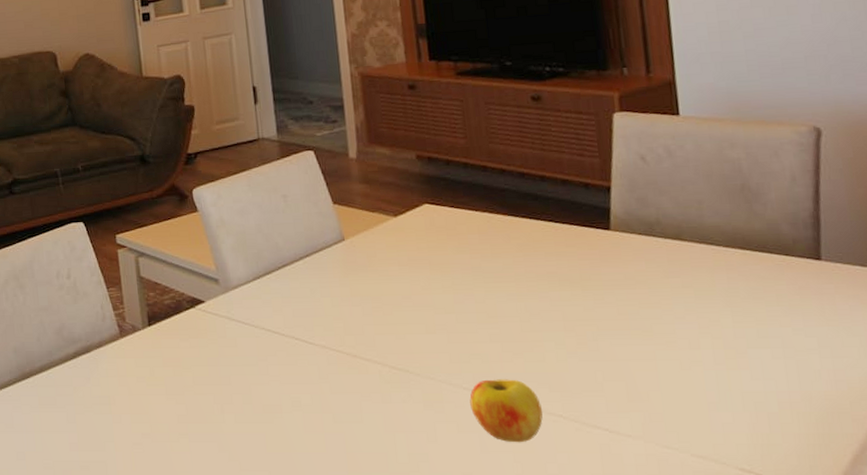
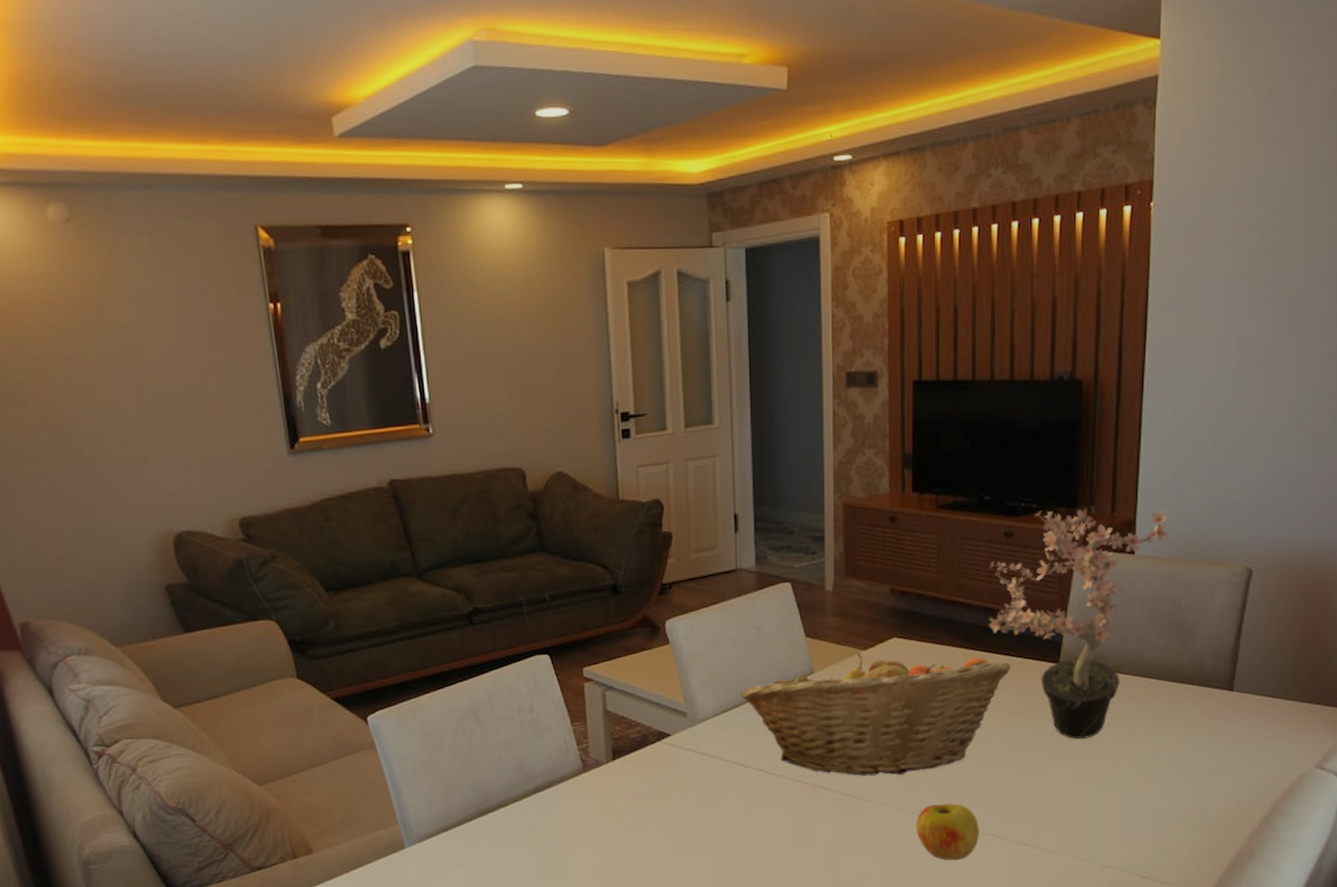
fruit basket: none [270,220,556,347] -> present [739,653,1011,776]
potted plant: none [519,69,715,311] -> present [989,509,1169,739]

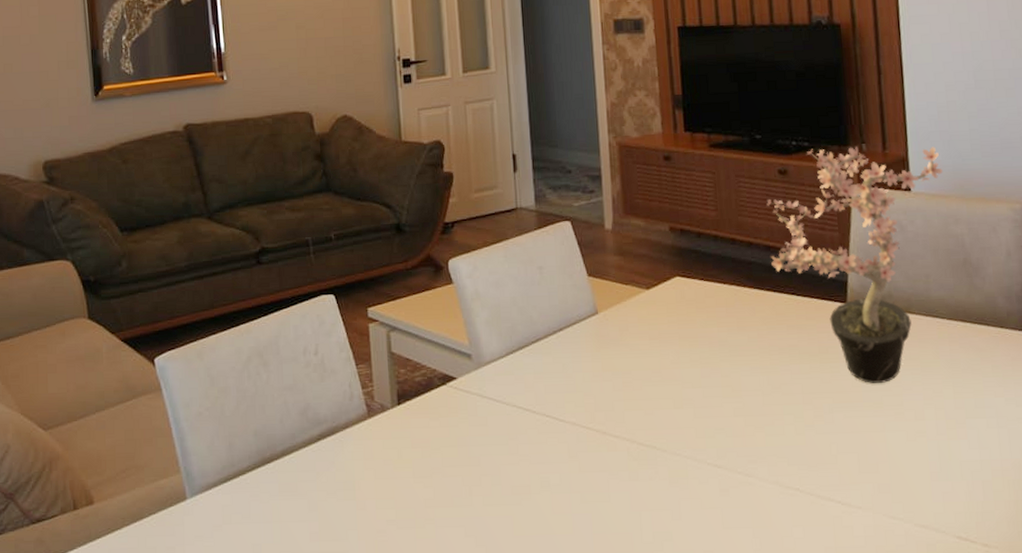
fruit basket: present [739,653,1011,776] -> none [524,292,798,423]
apple: present [916,803,979,861] -> none [713,453,781,518]

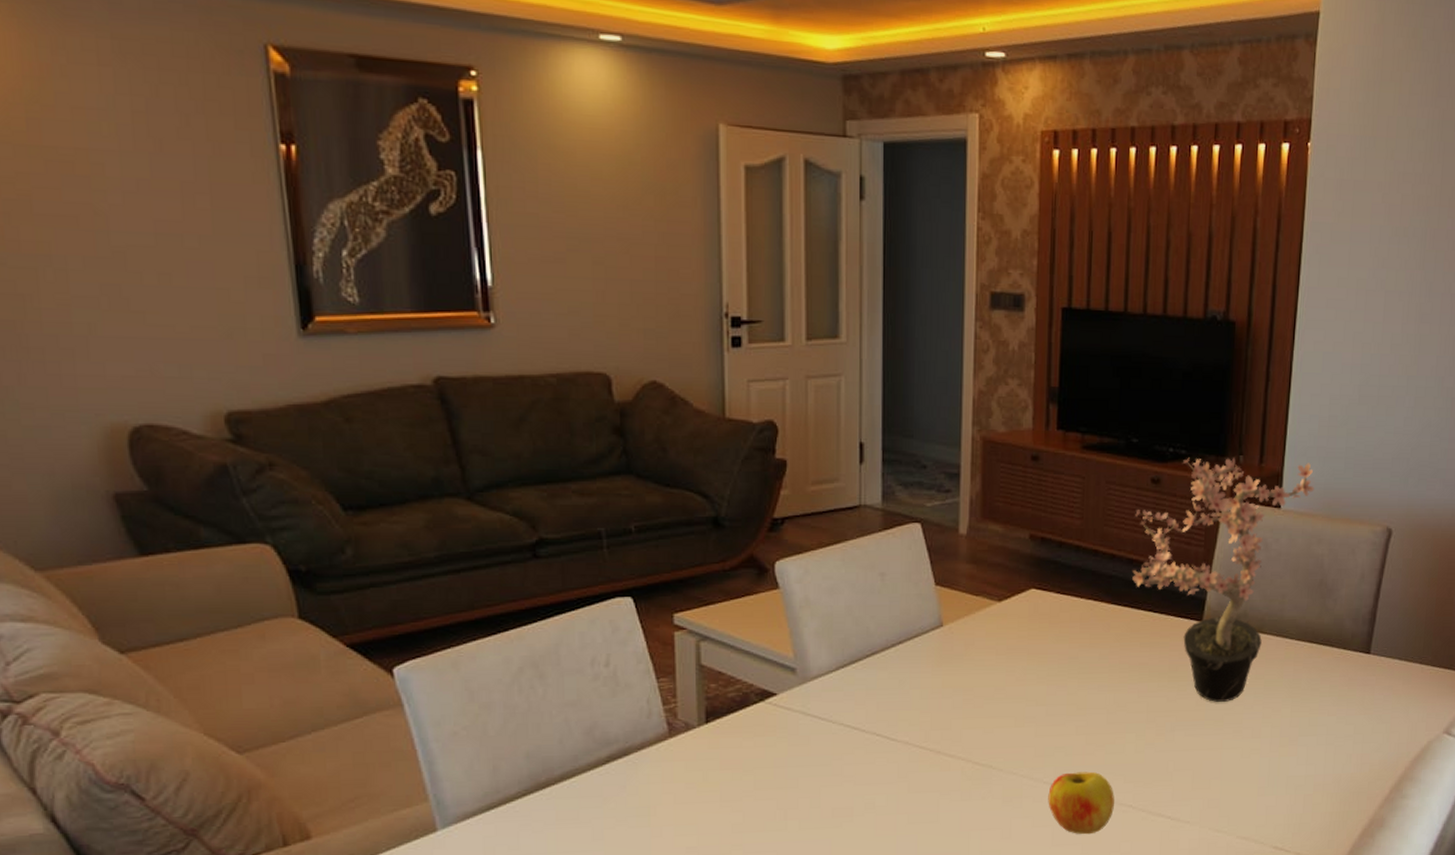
apple: none [713,453,781,518] -> present [1048,771,1114,835]

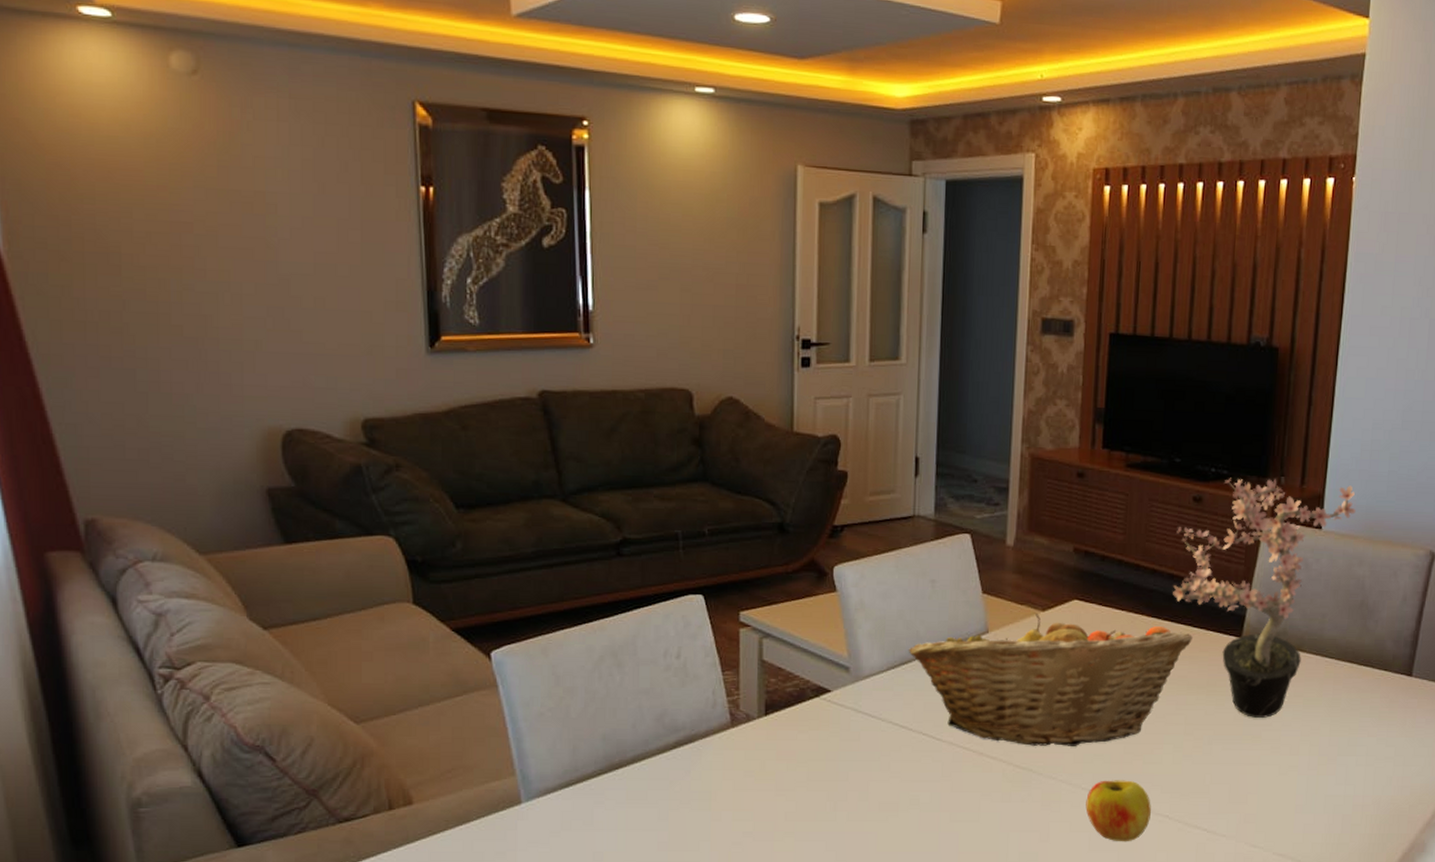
fruit basket: none [858,605,1153,742] -> present [908,614,1192,746]

